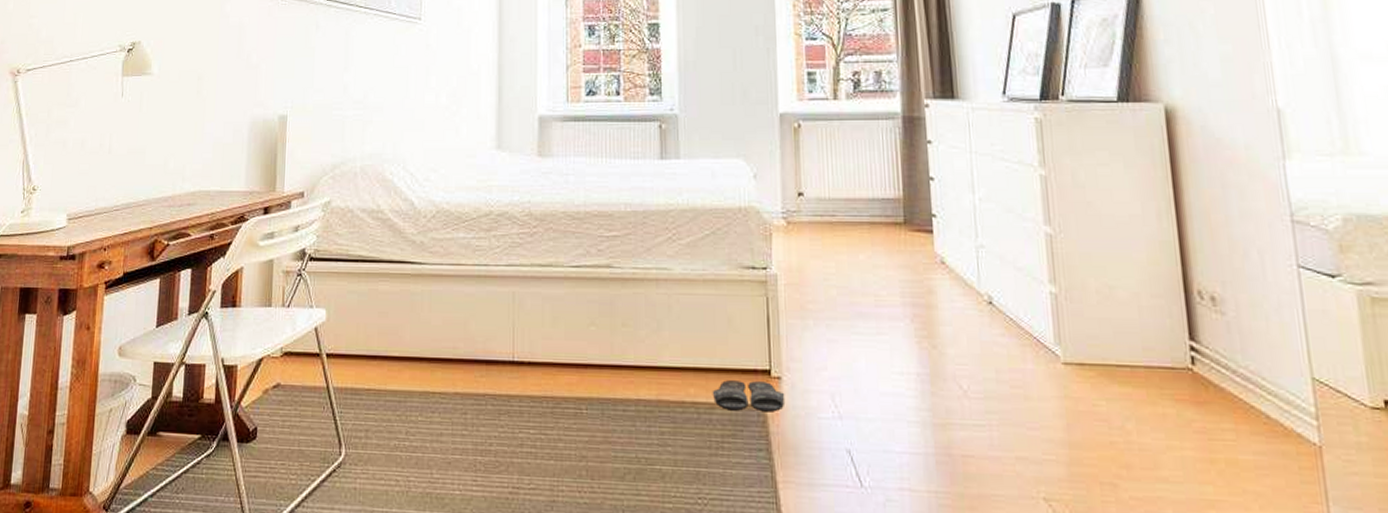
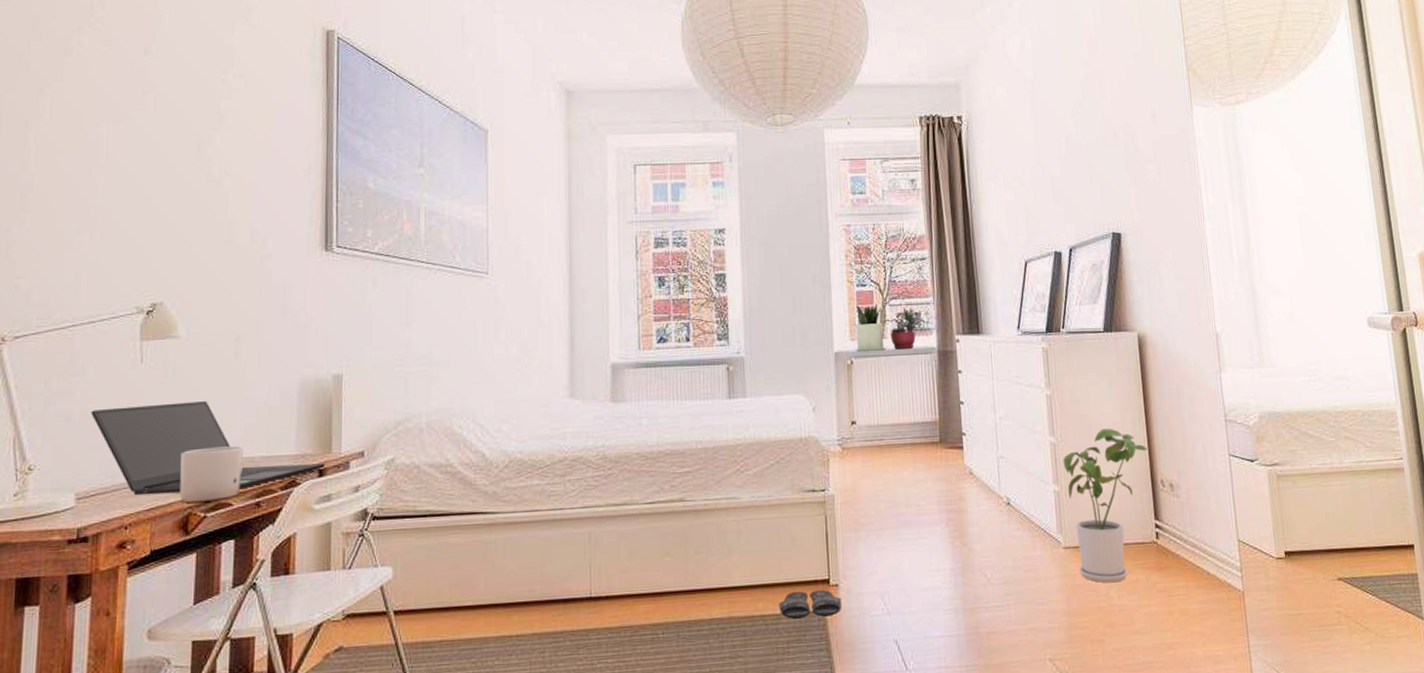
laptop: none [81,135,270,221] -> present [91,401,326,496]
mug: none [148,179,201,232] -> present [179,445,243,504]
planter: none [803,59,841,115] -> present [855,303,887,353]
succulent plant: none [844,66,883,114] -> present [890,308,922,351]
house plant: none [1062,220,1182,414] -> present [1063,428,1150,583]

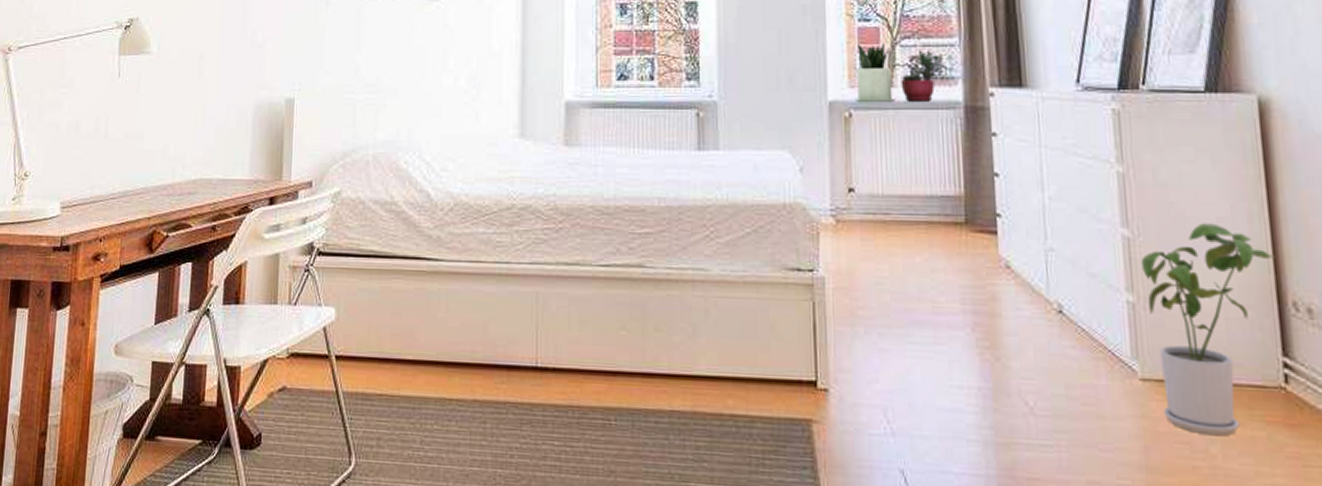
laptop: present [91,401,326,496] -> none [76,119,276,211]
mug: present [179,445,243,504] -> none [146,166,203,222]
slippers: present [778,590,842,619] -> none [752,391,833,427]

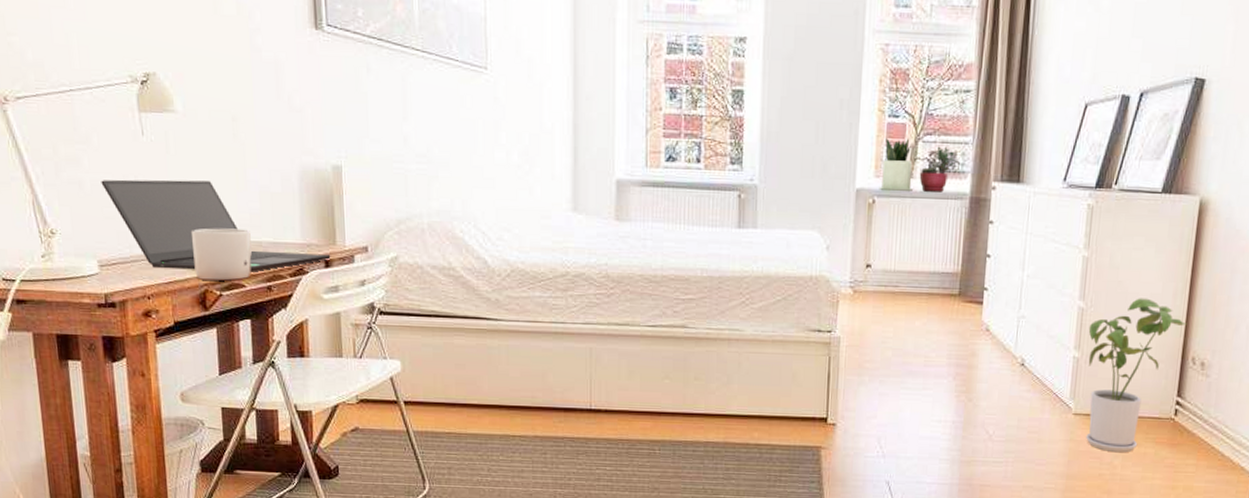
laptop: none [76,119,276,211] -> present [101,179,331,272]
mug: none [146,166,203,222] -> present [190,228,252,282]

